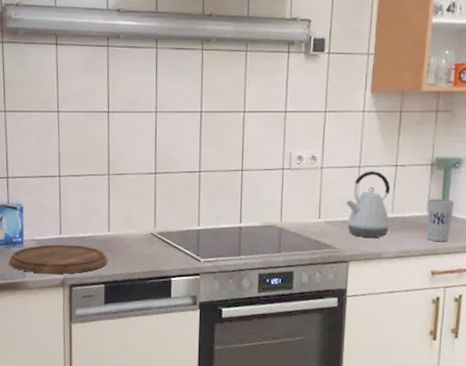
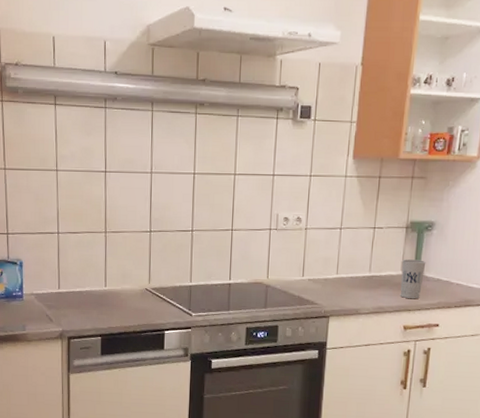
cutting board: present [8,244,108,274] -> none [9,298,105,327]
kettle: present [346,171,391,238] -> none [328,232,368,295]

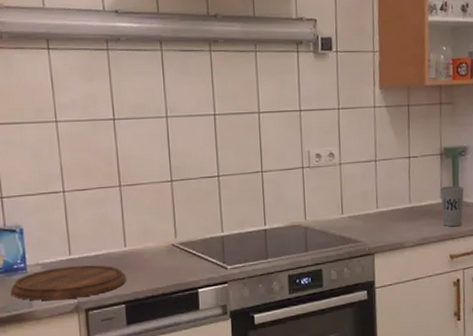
cutting board: none [9,298,105,327] -> present [10,265,127,301]

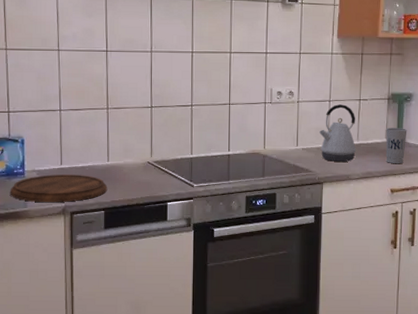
kettle: none [366,164,410,229] -> present [319,104,357,162]

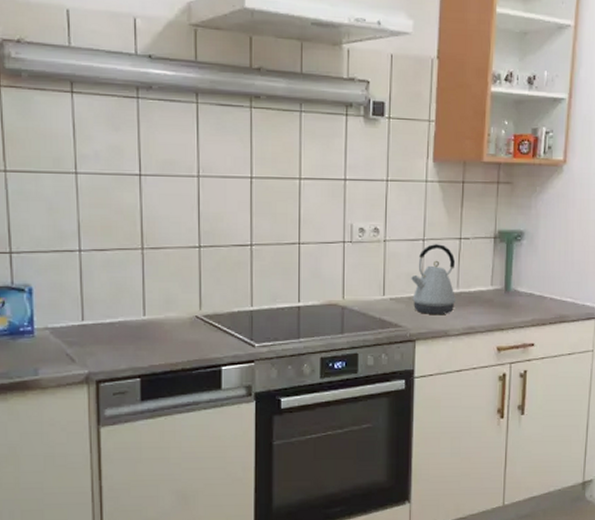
cutting board: present [9,175,108,202] -> none [14,333,144,368]
cup: present [386,128,407,164] -> none [491,273,517,317]

